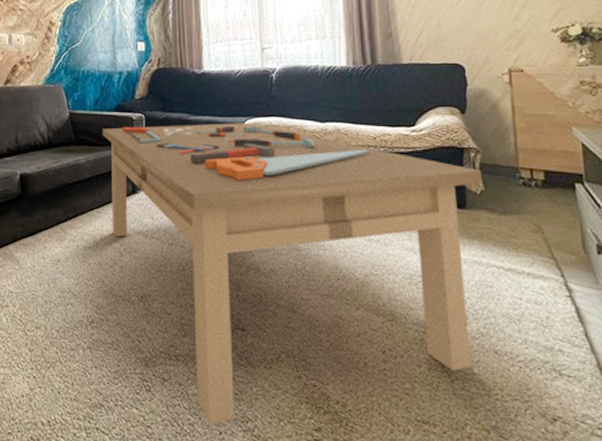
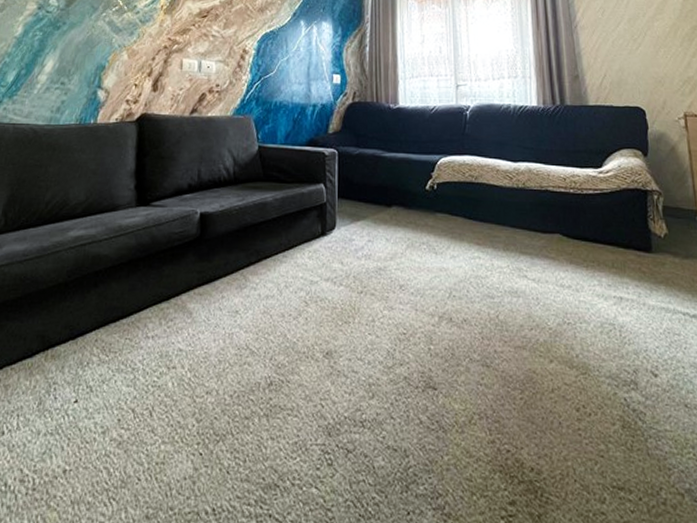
coffee table: present [103,123,483,425] -> none [293,160,666,503]

